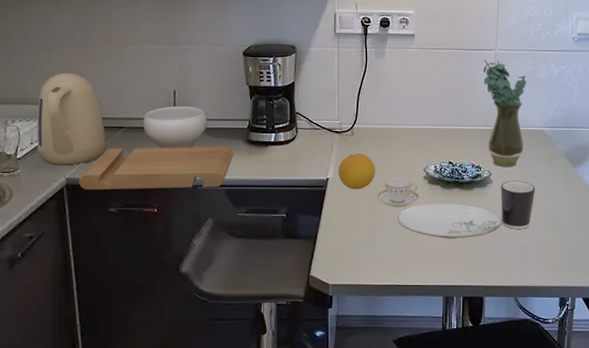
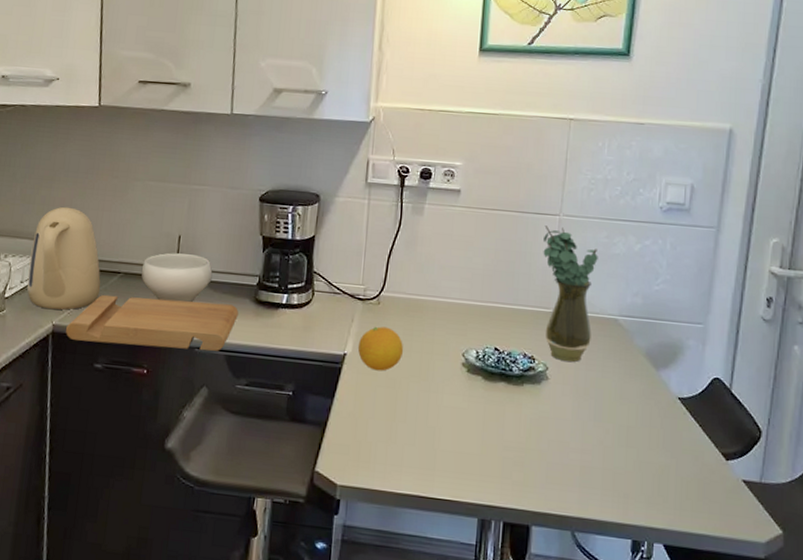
teacup: present [376,178,419,207] -> none [401,360,455,398]
plate: present [397,203,501,239] -> none [426,397,558,447]
mug: present [501,181,535,229] -> none [558,379,605,444]

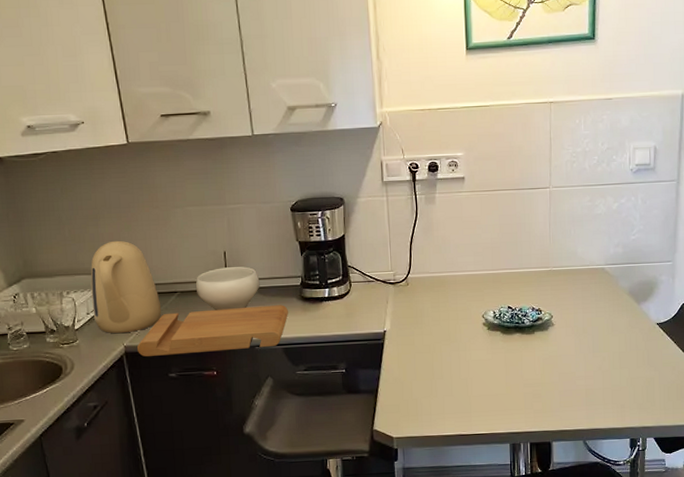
fruit: present [357,326,404,371] -> none [394,303,434,341]
vase: present [543,225,598,362] -> none [538,197,585,308]

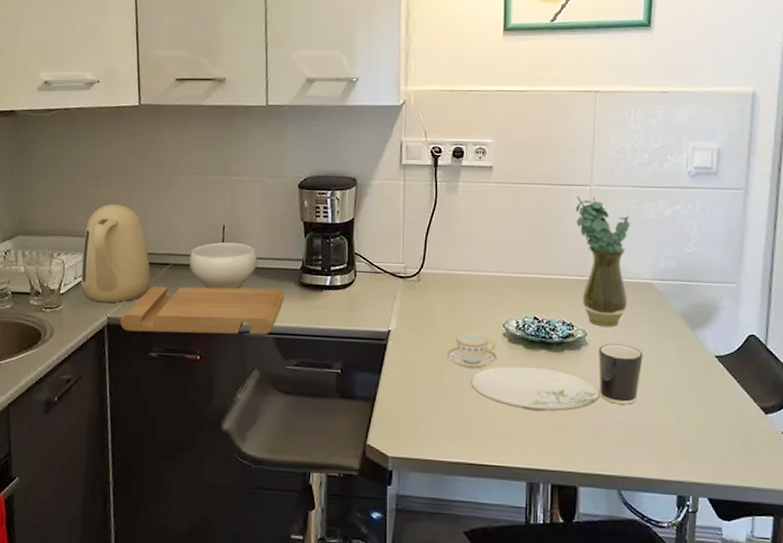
teacup: none [435,326,480,356] -> present [445,333,498,369]
plate: none [458,348,566,386] -> present [471,366,600,412]
vase: none [538,197,585,308] -> present [576,196,630,326]
mug: none [563,321,599,372] -> present [599,343,643,405]

